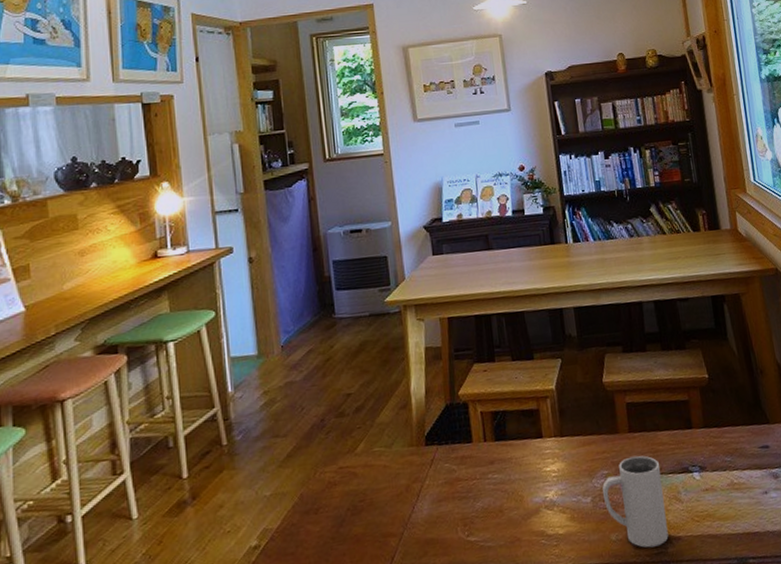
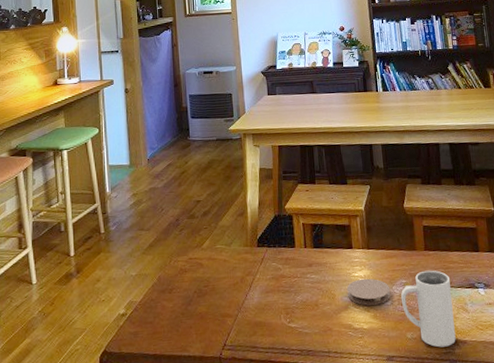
coaster: none [537,472,591,506] -> present [347,278,391,306]

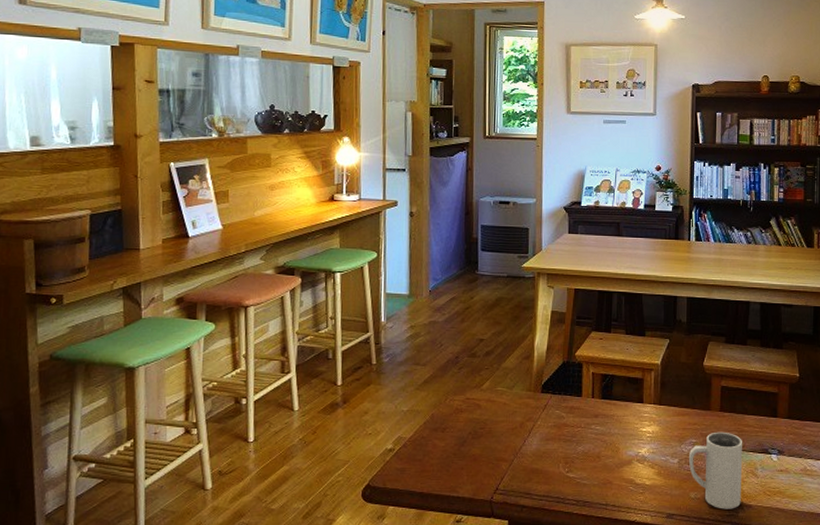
coaster: present [347,278,391,306] -> none [633,434,679,462]

